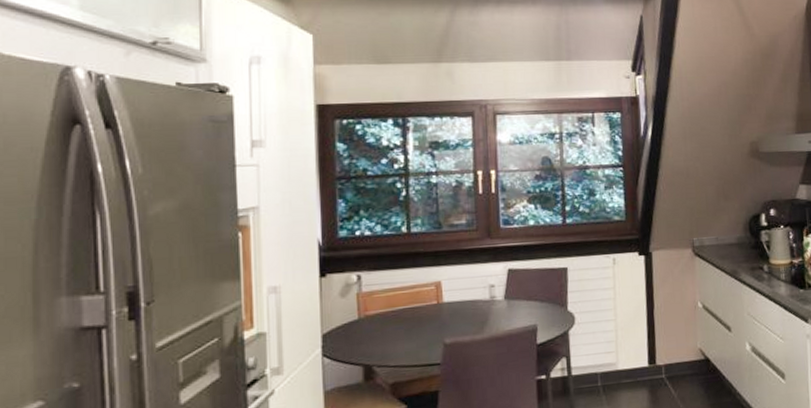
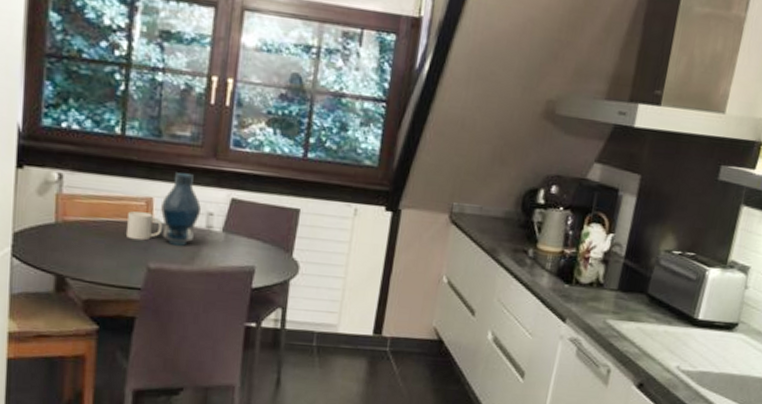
mug: none [420,295,453,321] -> present [125,211,164,241]
vase: none [449,255,483,320] -> present [161,172,201,247]

